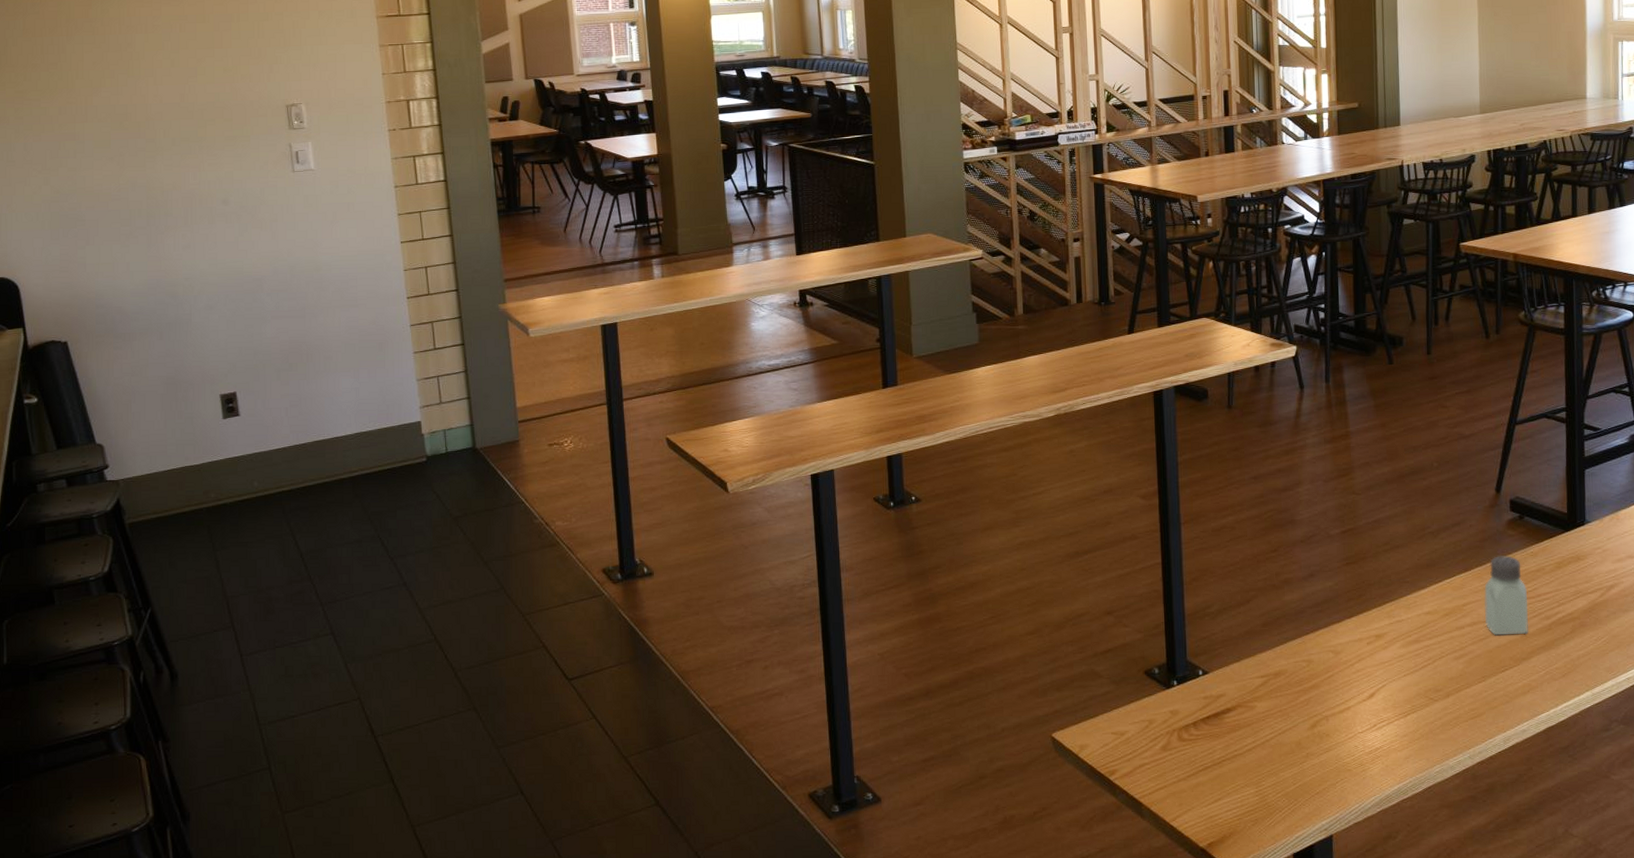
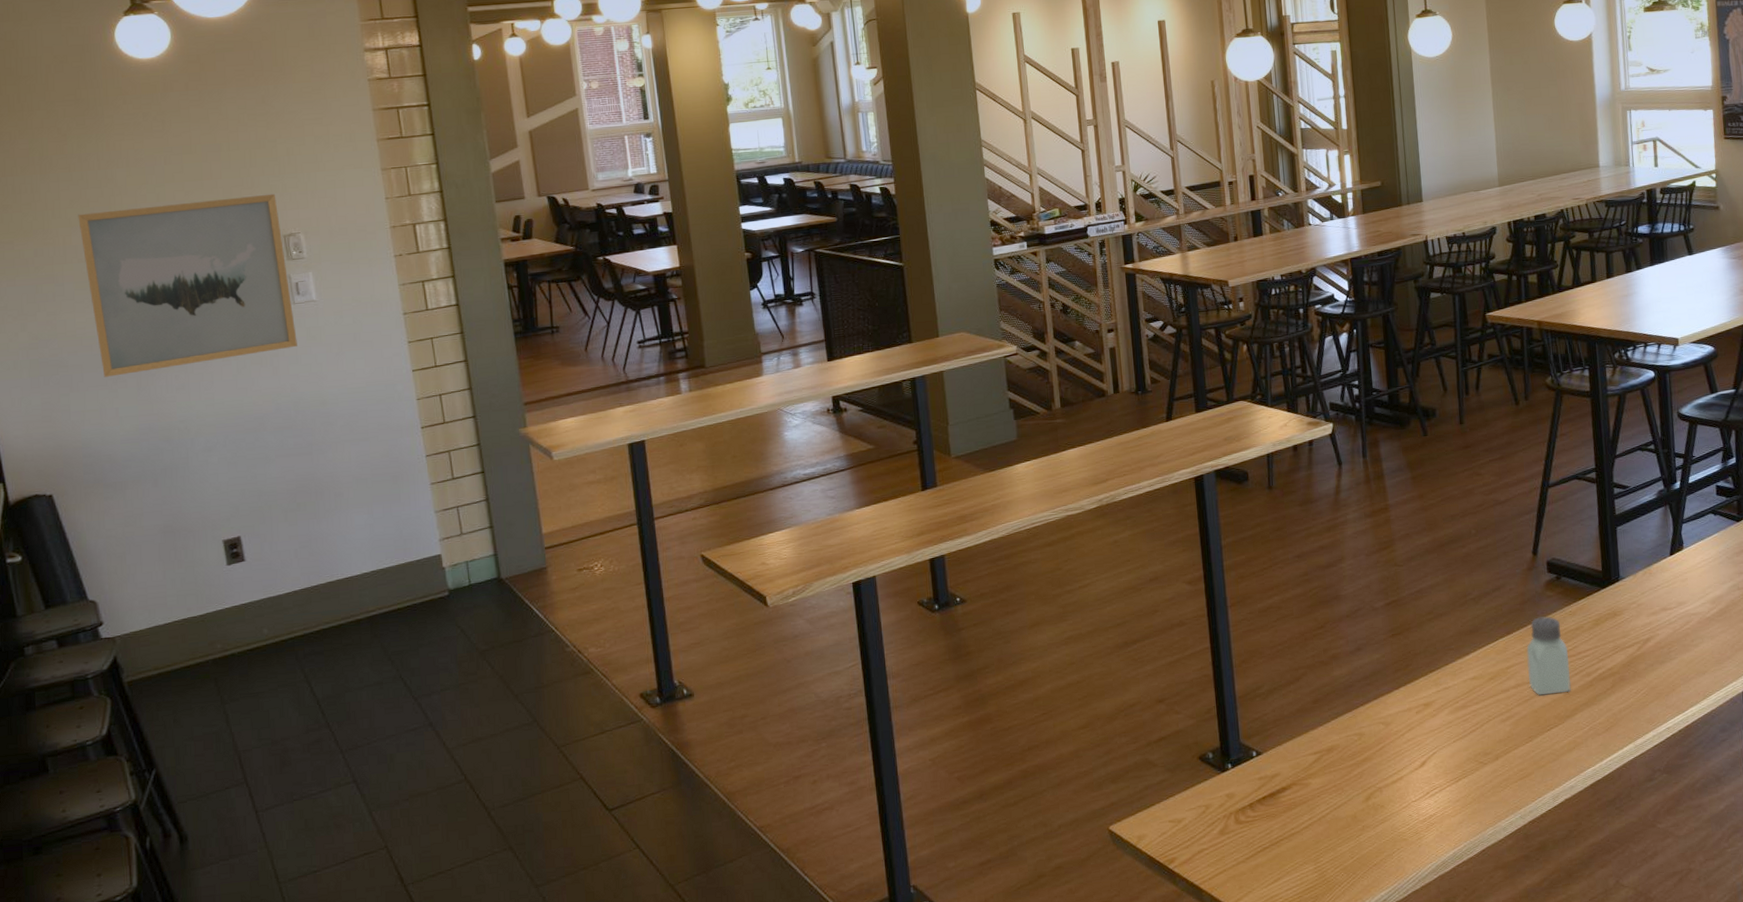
wall art: none [99,64,295,233] -> present [78,193,297,377]

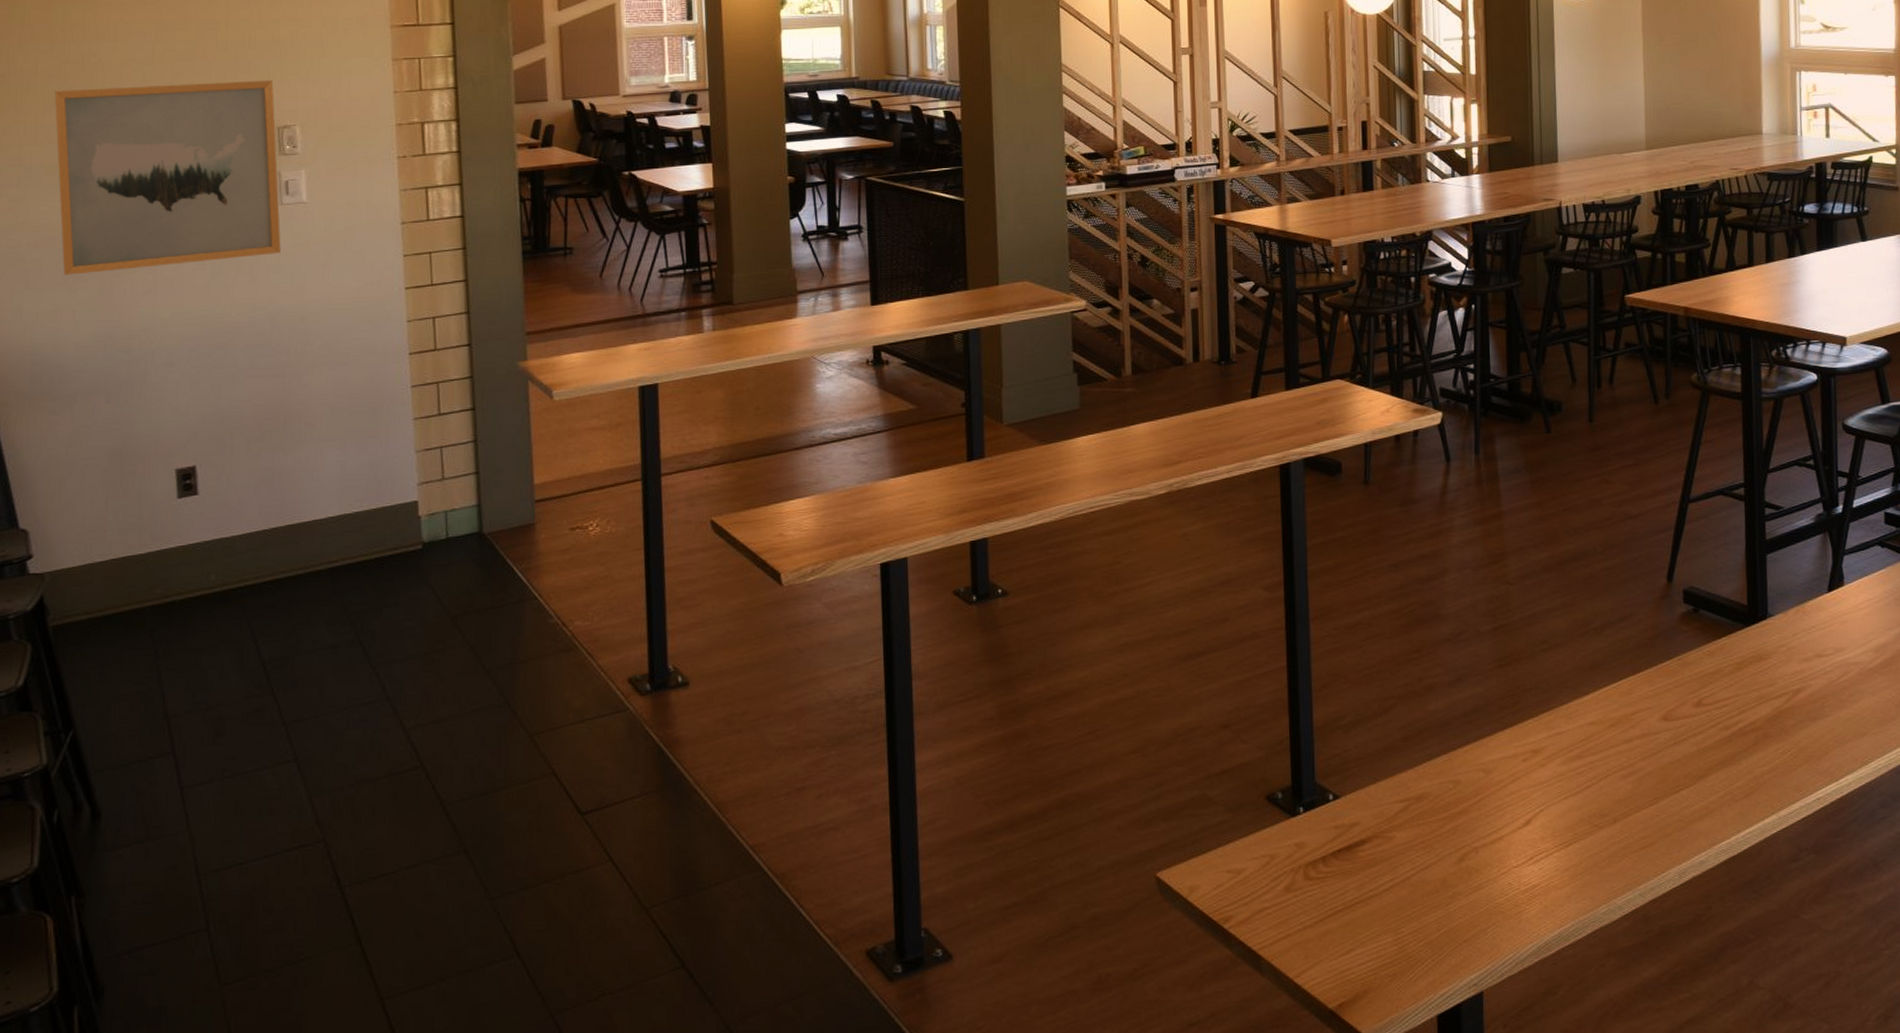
saltshaker: present [1526,616,1571,696] -> none [1655,655,1706,750]

